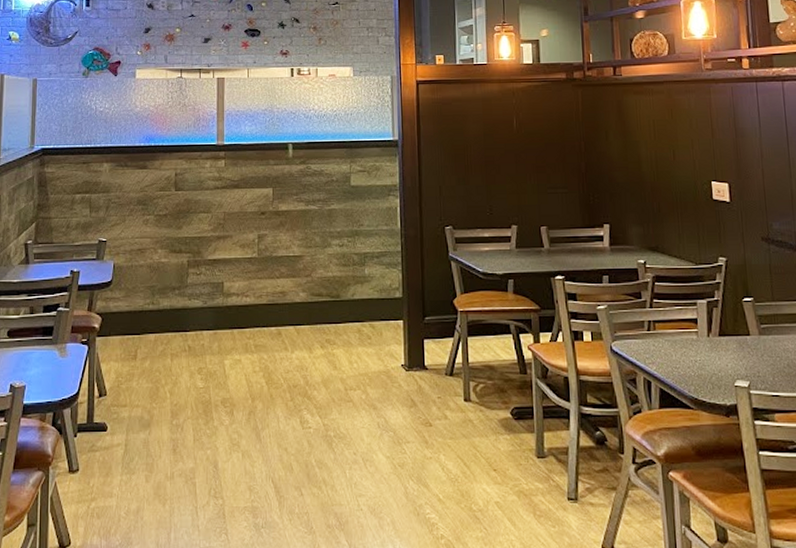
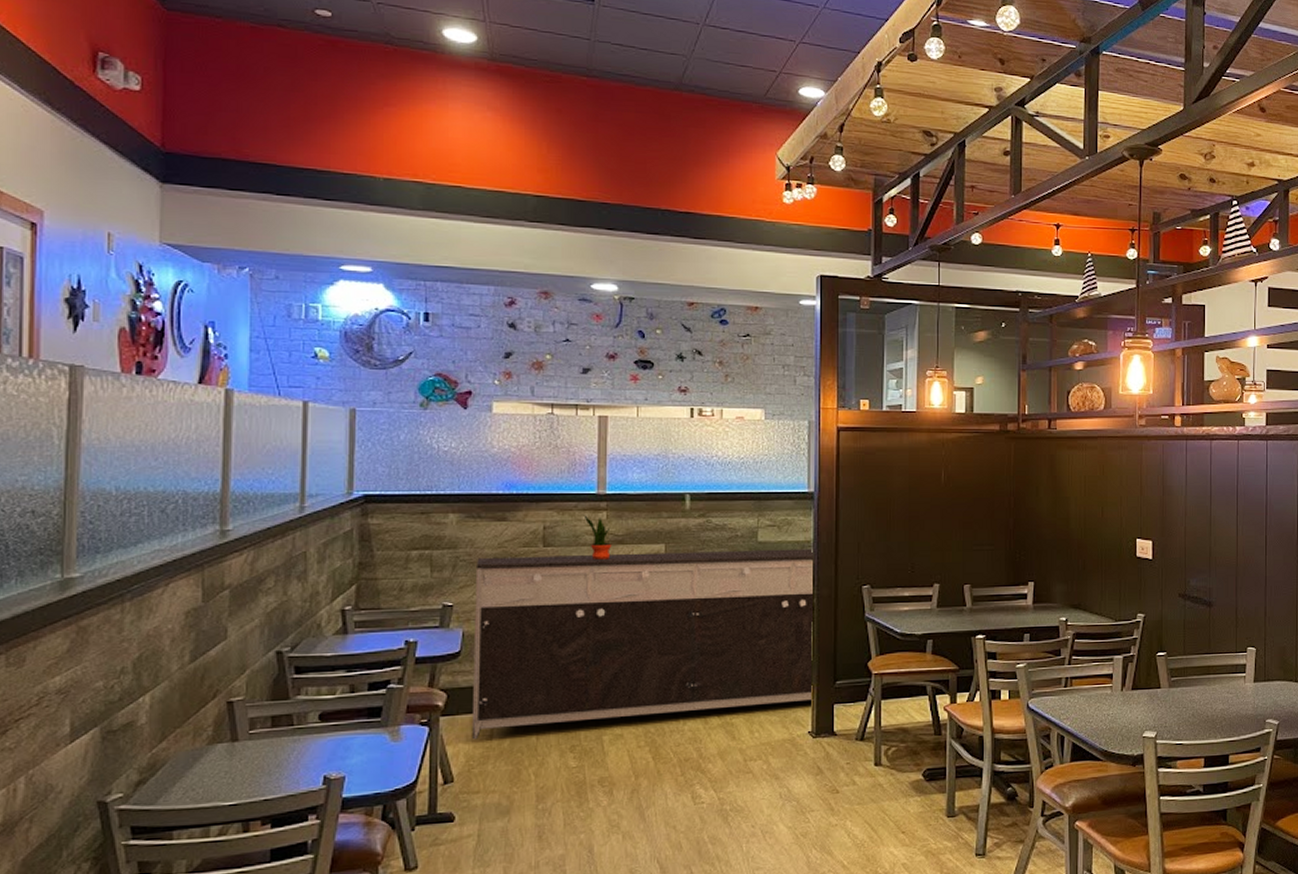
sideboard: none [120,192,404,359] -> present [471,548,813,740]
potted plant: none [206,163,230,202] -> present [583,515,612,560]

